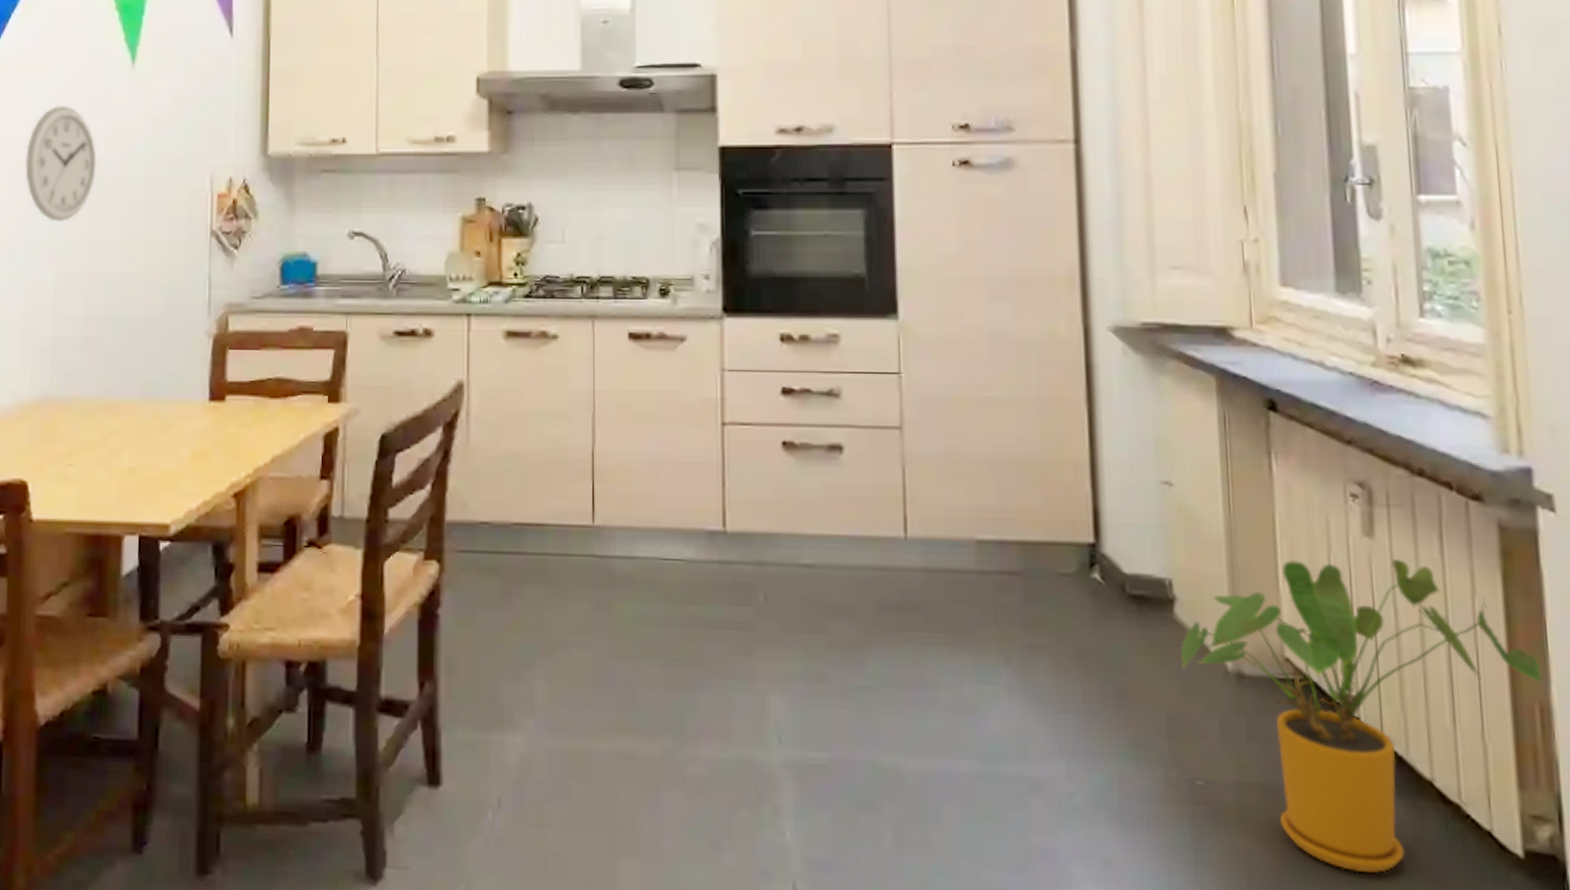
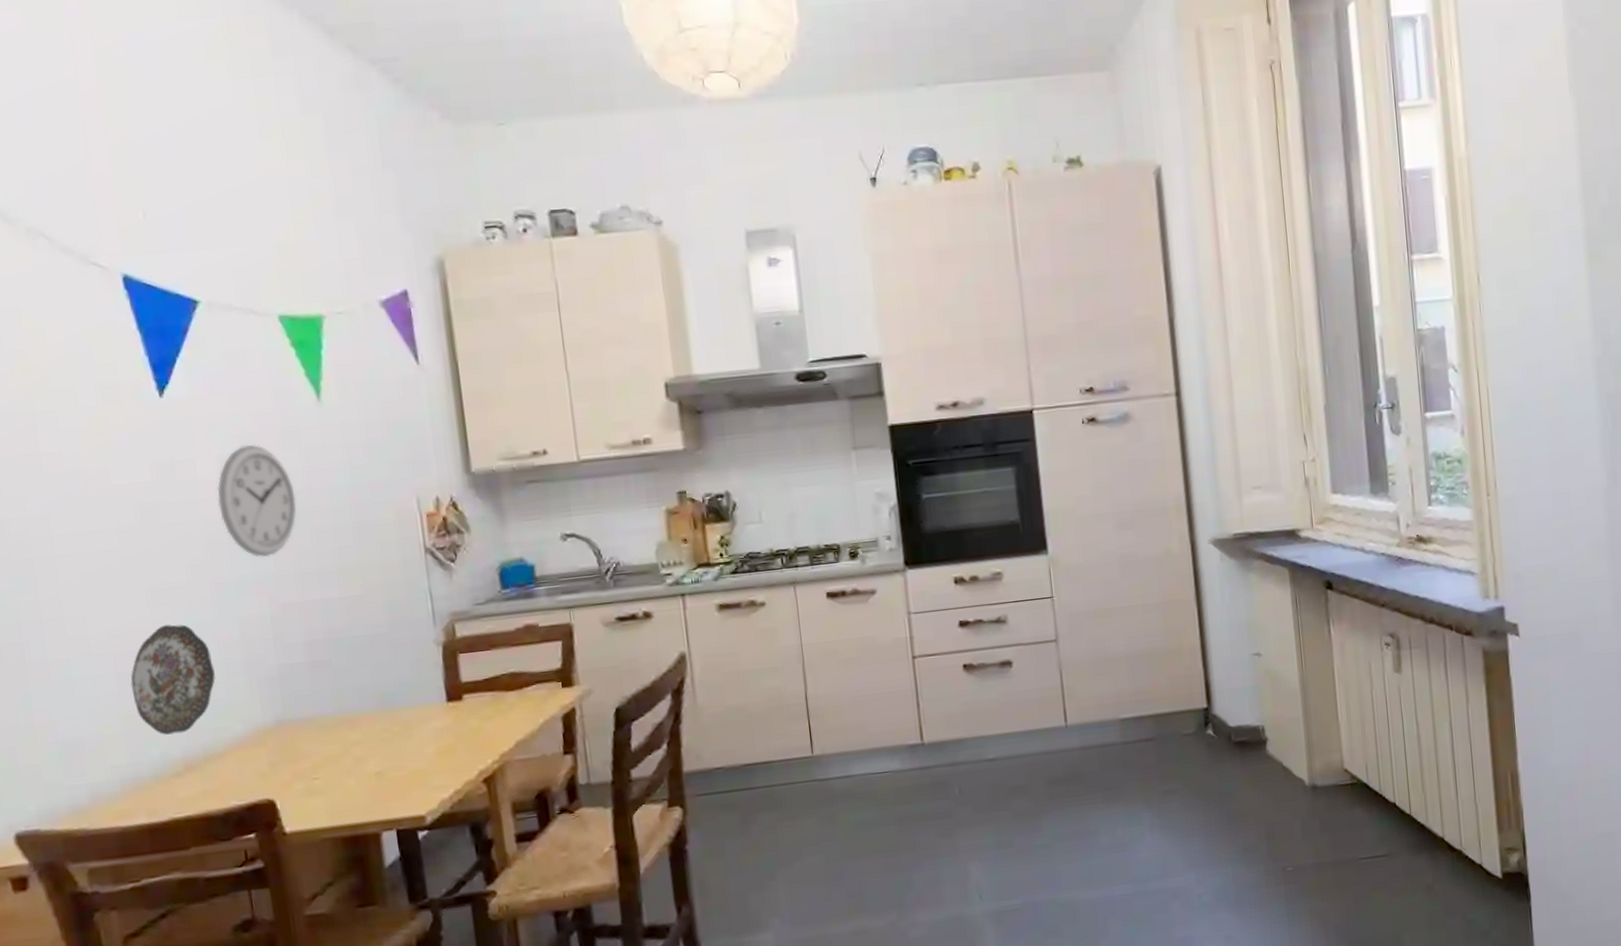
house plant: present [1180,559,1542,873] -> none [1272,685,1512,910]

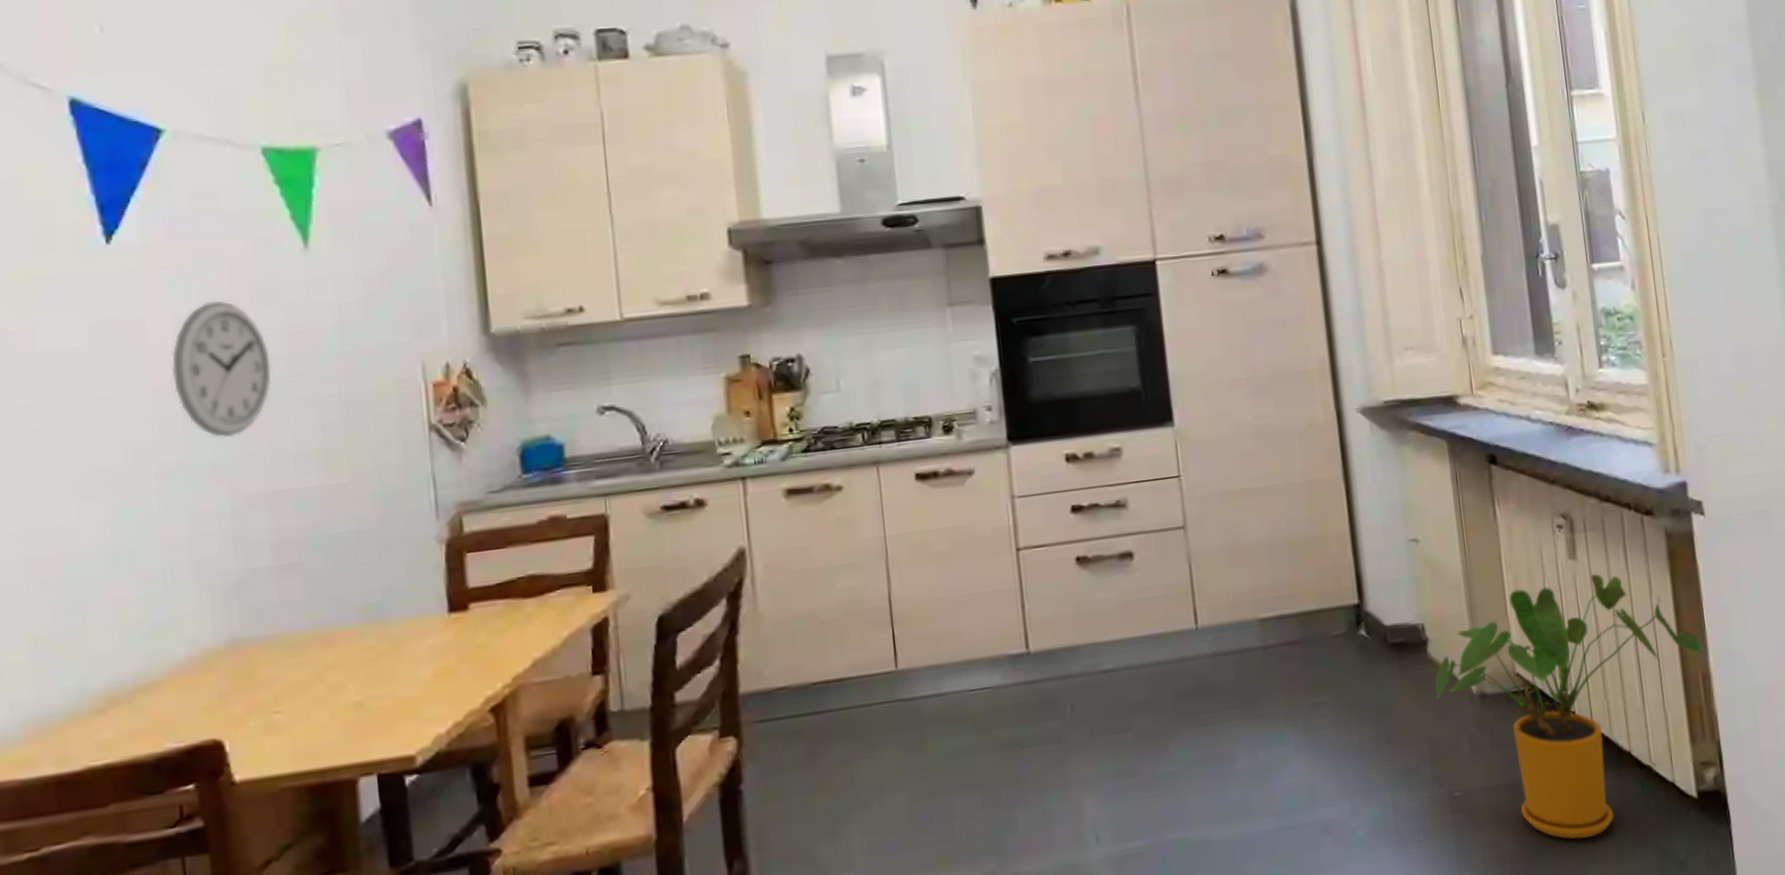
decorative plate: present [130,624,216,735] -> none [44,521,155,661]
house plant: none [1272,685,1512,910] -> present [1435,574,1702,840]

